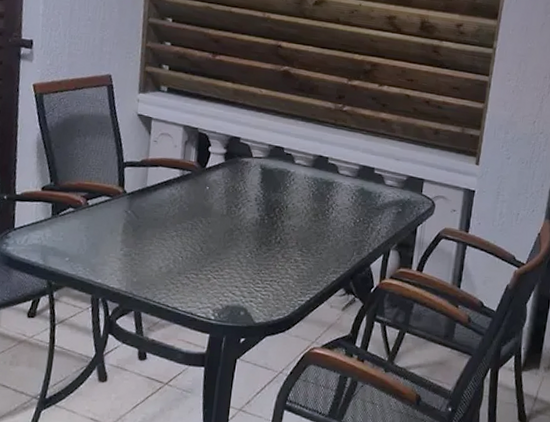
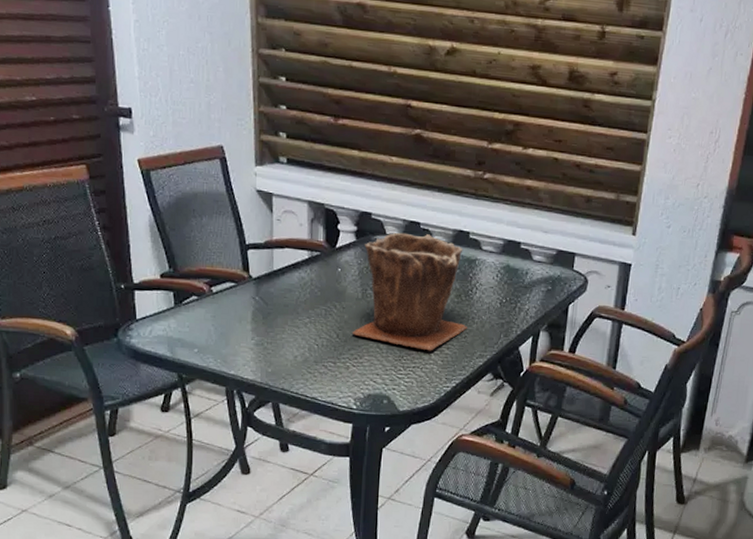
plant pot: none [215,155,323,266] -> present [352,232,467,351]

